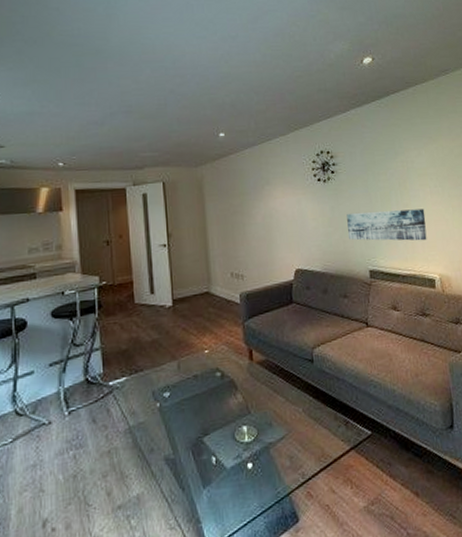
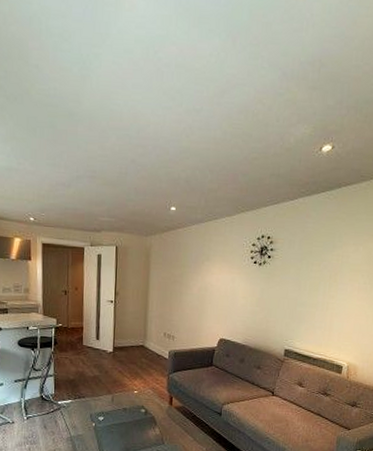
wall art: present [347,208,427,241] -> none [271,296,349,331]

